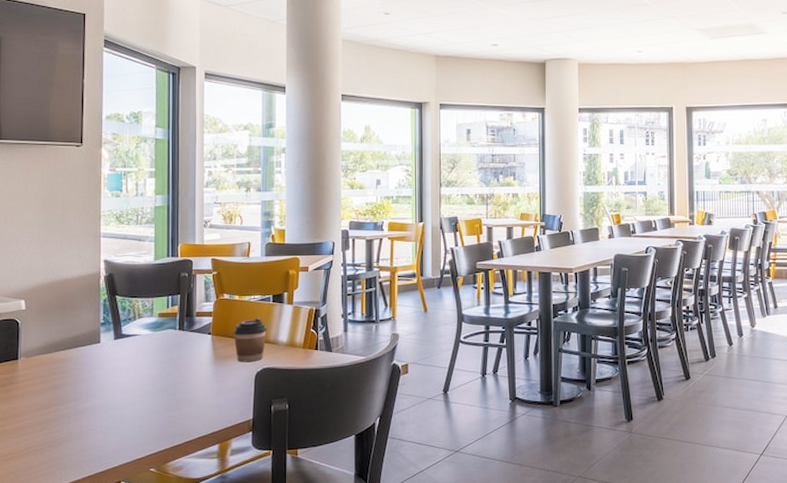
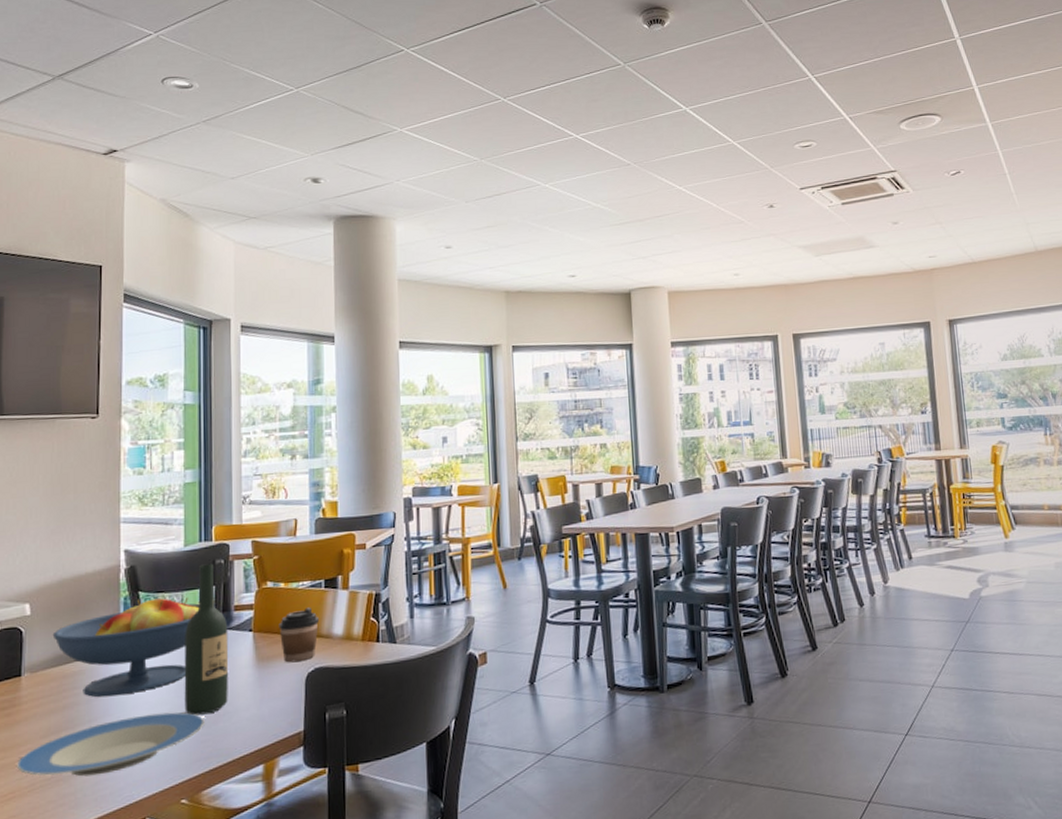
plate: none [14,397,170,445] -> present [16,712,205,777]
fruit bowl: none [44,301,167,381] -> present [52,597,200,698]
wine bottle: none [153,276,191,401] -> present [184,563,229,716]

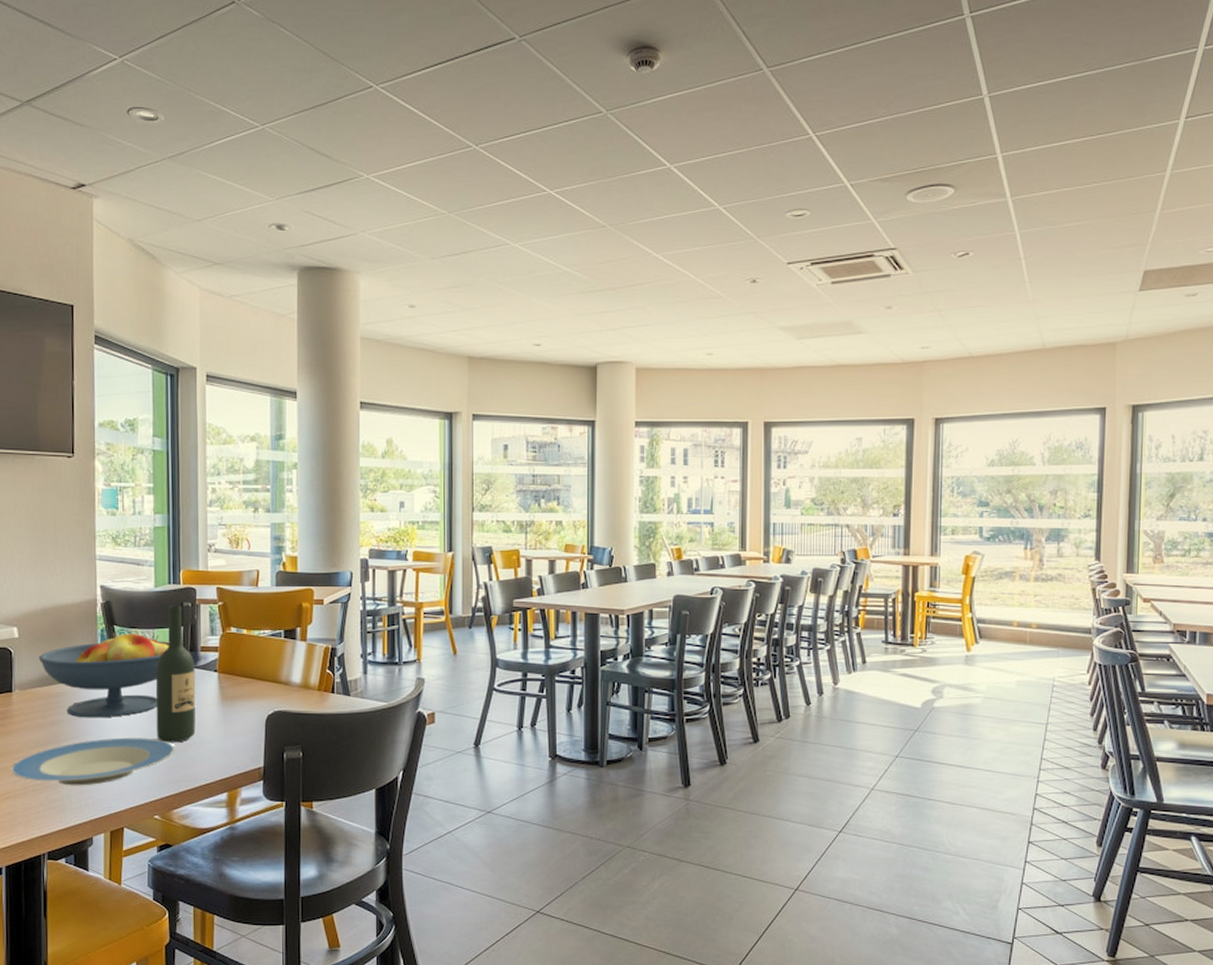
coffee cup: present [278,607,319,663] -> none [241,654,278,704]

